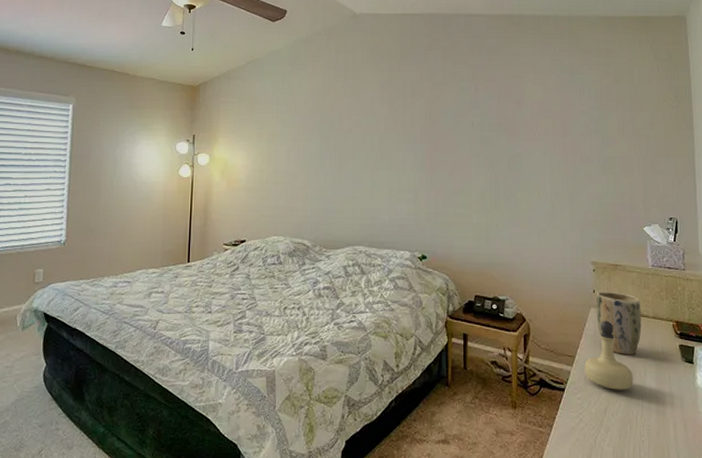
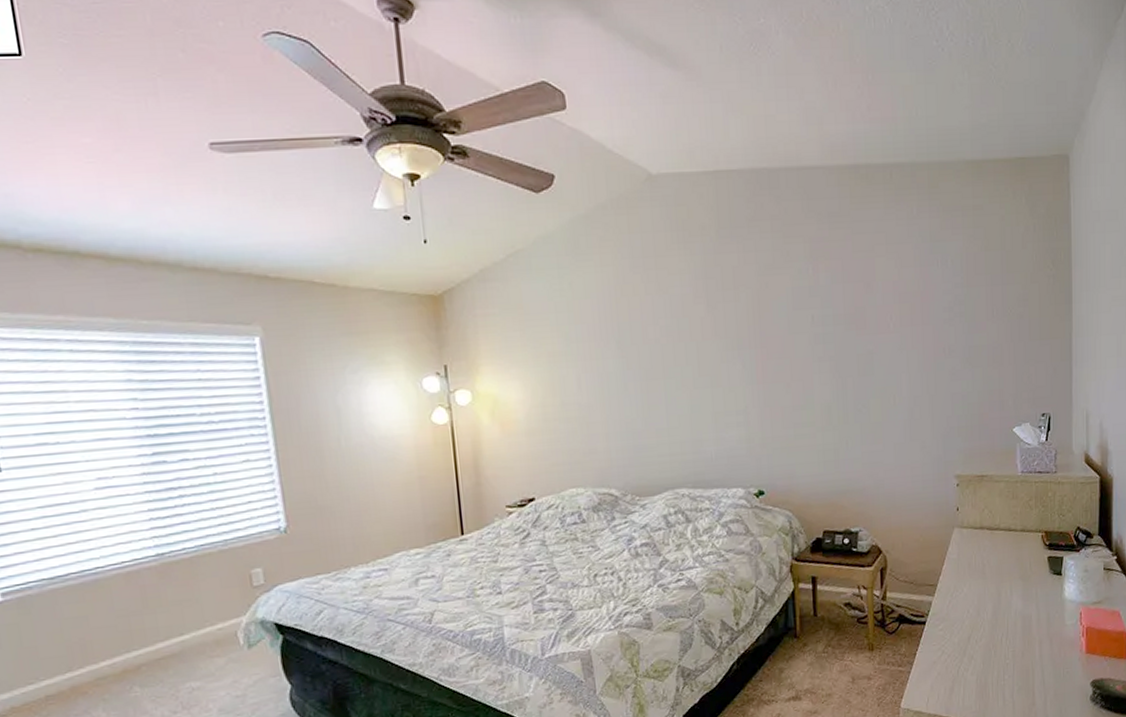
perfume bottle: present [584,320,633,390] -> none [947,540,999,616]
plant pot: present [596,292,642,355] -> none [960,507,1009,576]

